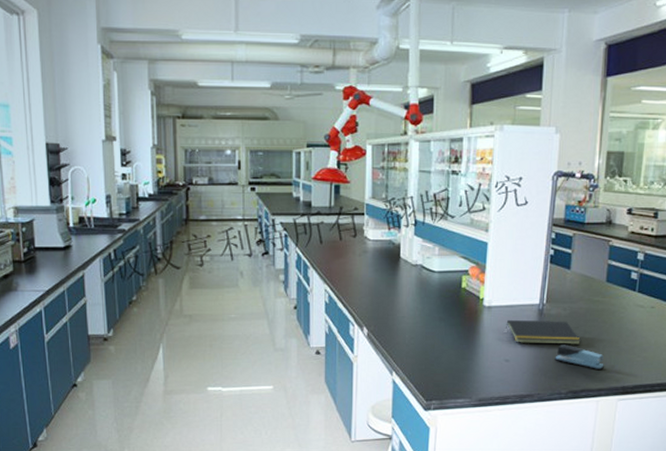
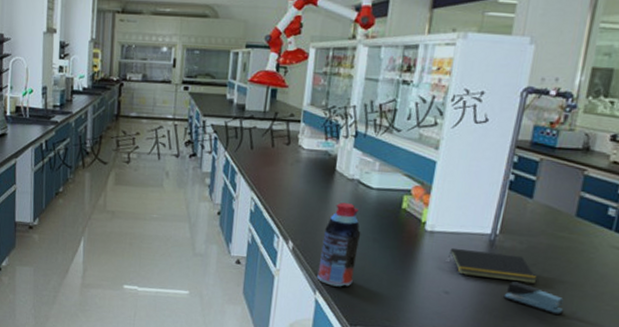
bottle: none [392,287,428,366] -> present [317,202,361,287]

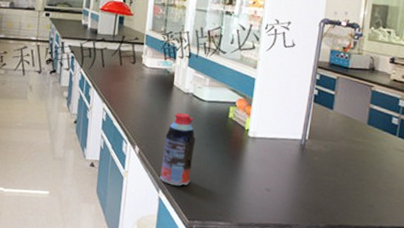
notepad: present [449,247,537,284] -> none [268,151,340,182]
stapler: present [503,281,564,316] -> none [314,180,363,209]

